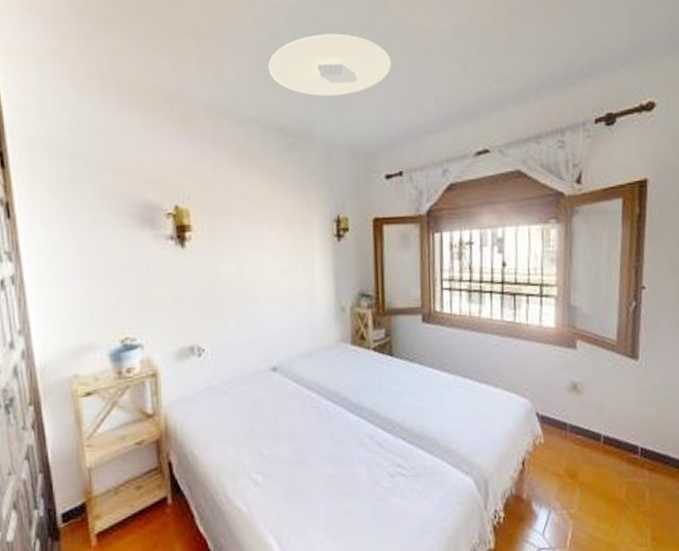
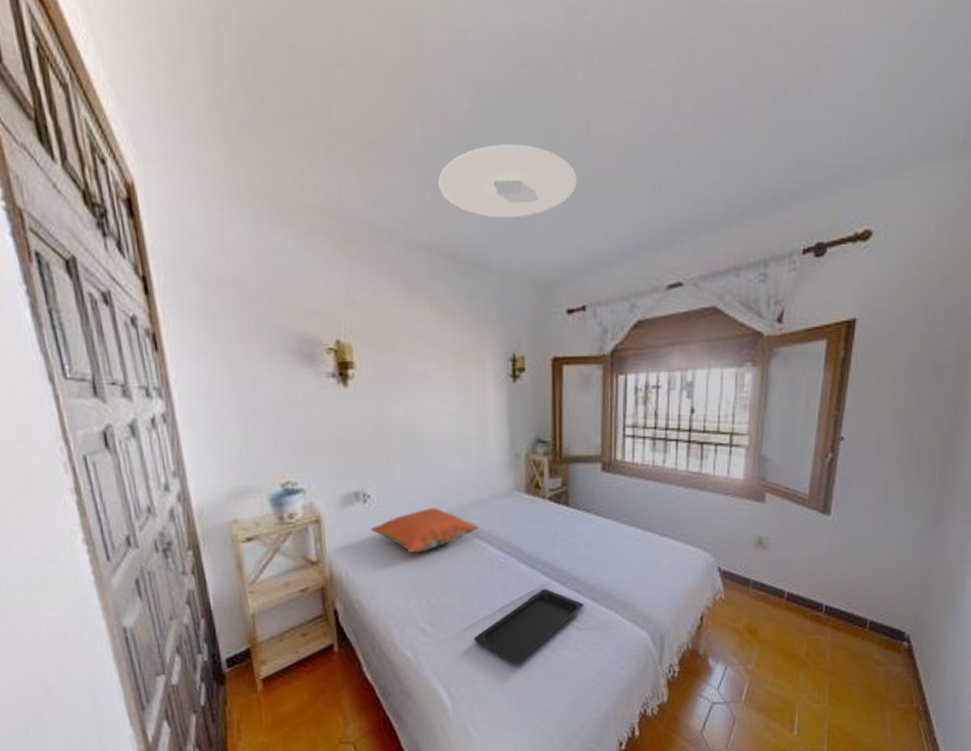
pillow: none [205,360,308,404] -> present [370,508,479,553]
serving tray: none [304,437,411,513] -> present [474,589,585,664]

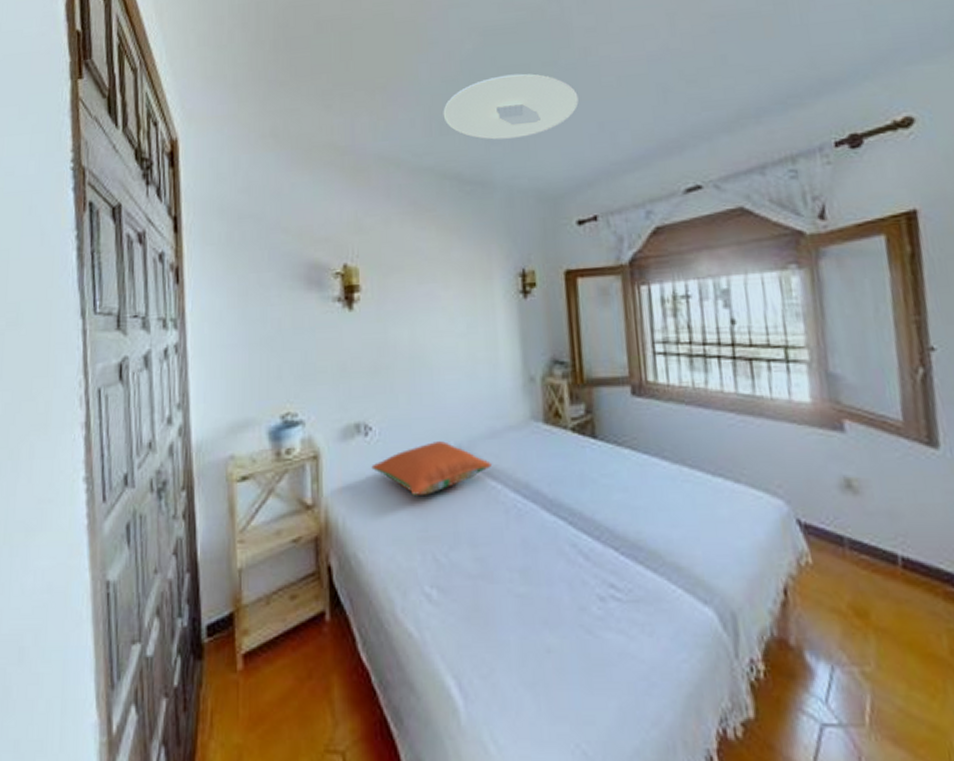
serving tray: present [474,589,585,664] -> none [489,545,626,648]

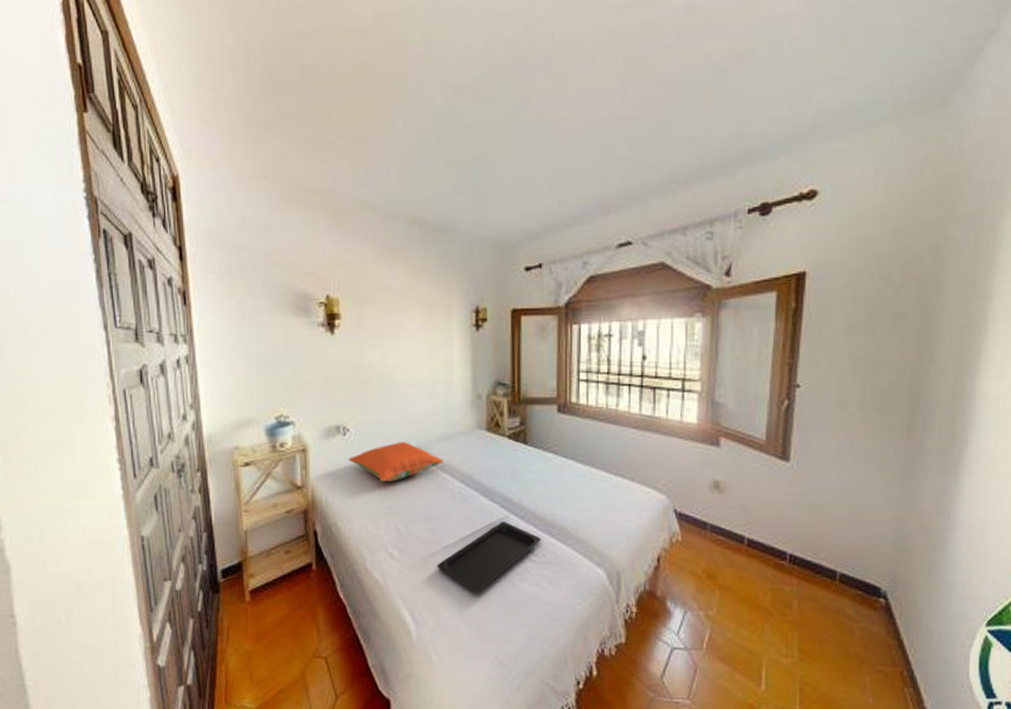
ceiling light: present [443,73,579,140] -> none [414,130,534,192]
serving tray: none [489,545,626,648] -> present [437,522,542,593]

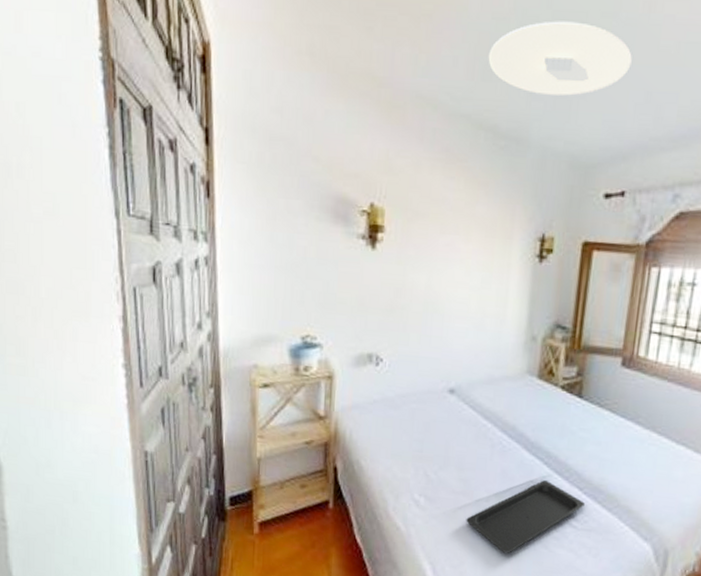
pillow: present [348,442,443,482] -> none [379,379,485,423]
ceiling light: none [414,130,534,192] -> present [488,21,632,97]

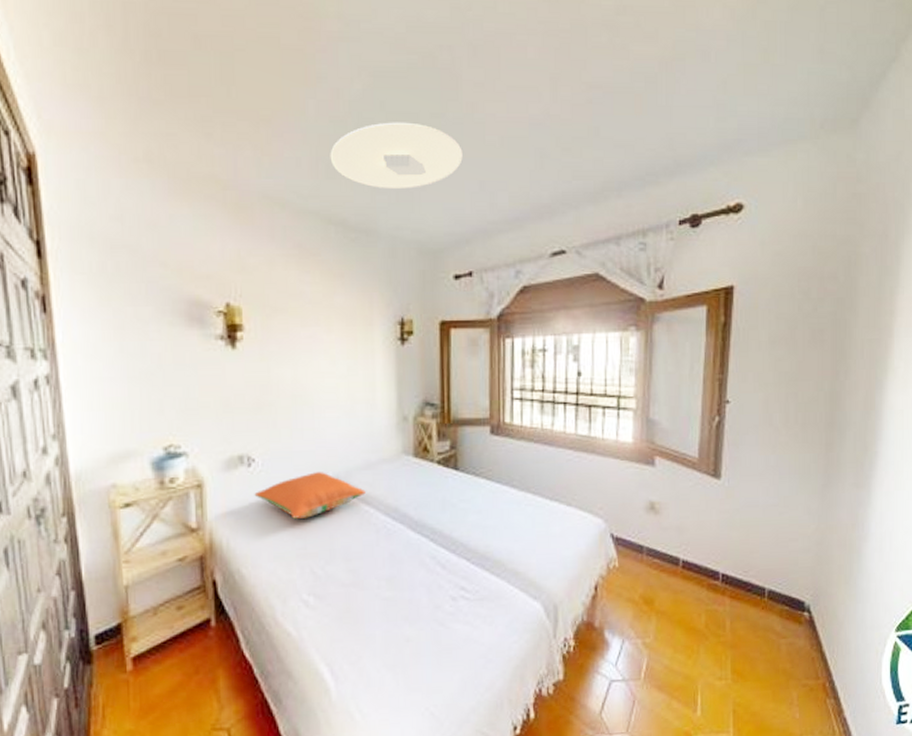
pillow: none [379,379,485,423] -> present [254,472,366,519]
serving tray: present [466,480,586,554] -> none [359,557,475,639]

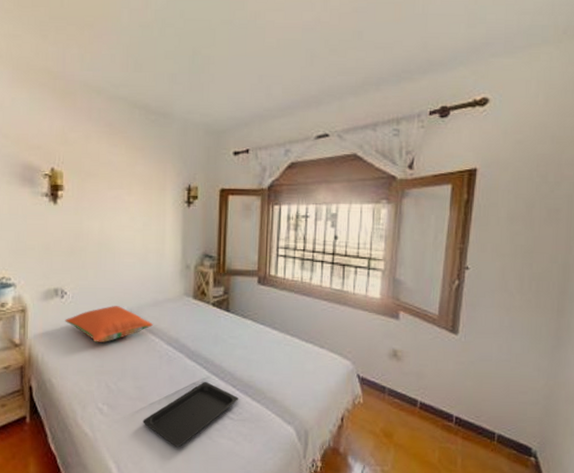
ceiling light: present [330,122,463,190] -> none [138,27,246,81]
serving tray: none [359,557,475,639] -> present [143,382,239,447]

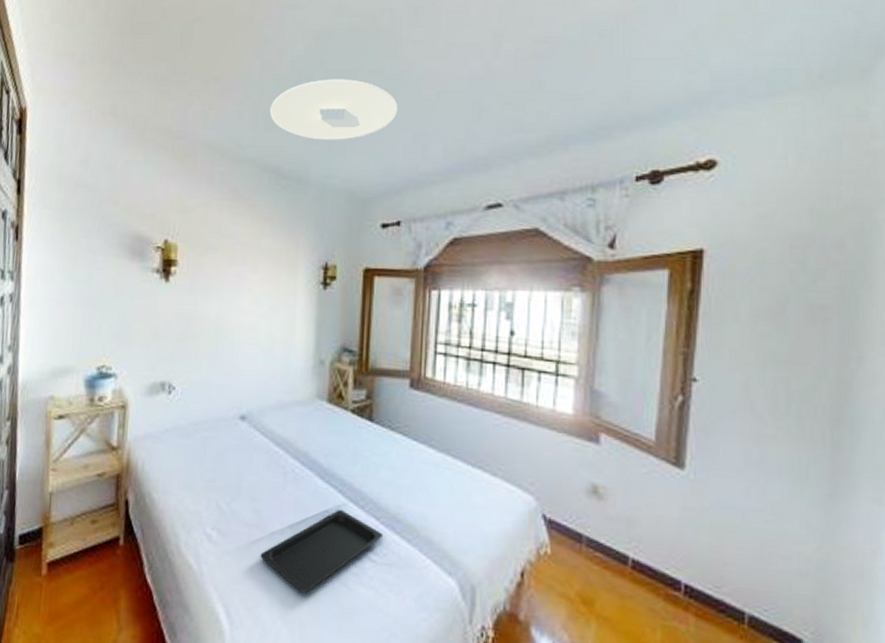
pillow: present [65,306,153,342] -> none [171,406,277,451]
ceiling light: none [138,27,246,81] -> present [269,79,398,141]

